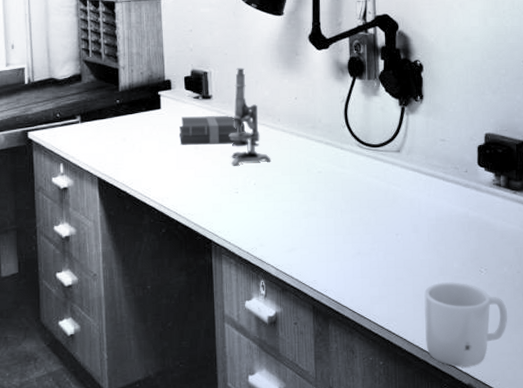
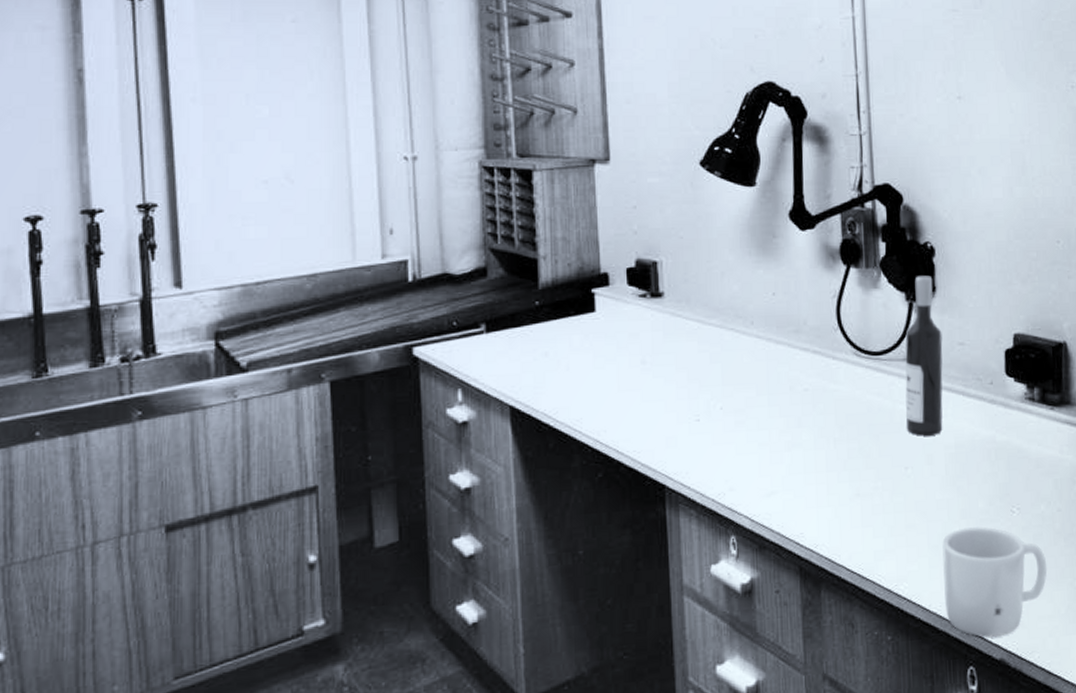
books: present [179,116,248,145] -> none [621,318,712,359]
microscope: present [229,68,271,166] -> none [686,255,743,385]
bottle: none [397,86,428,210] -> present [905,276,943,436]

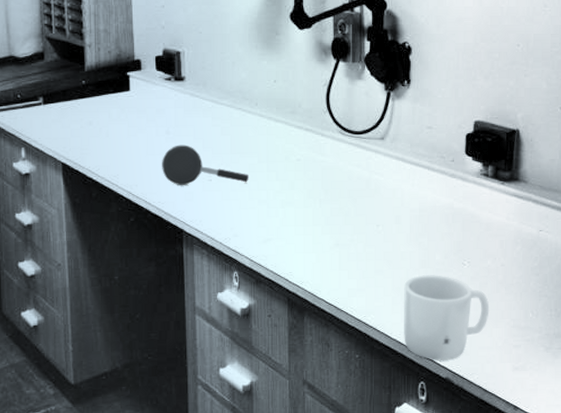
magnifying glass: none [637,376,746,428] -> present [162,144,249,185]
bottle: present [905,276,943,436] -> none [379,70,414,201]

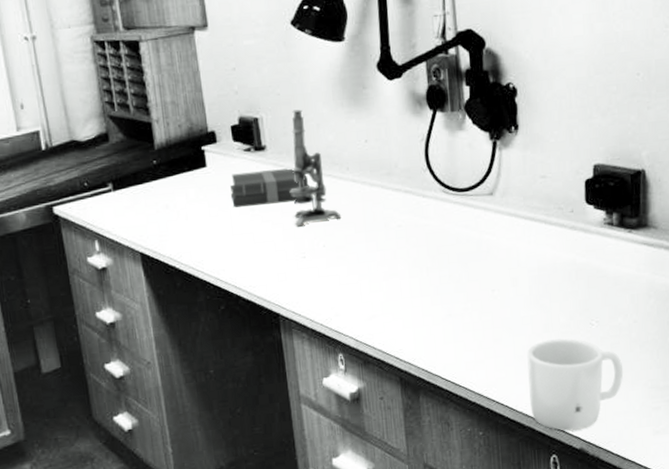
books: none [150,99,223,130] -> present [230,168,313,208]
magnifying glass: present [162,144,249,185] -> none [249,220,346,266]
microscope: none [202,48,247,152] -> present [289,109,342,227]

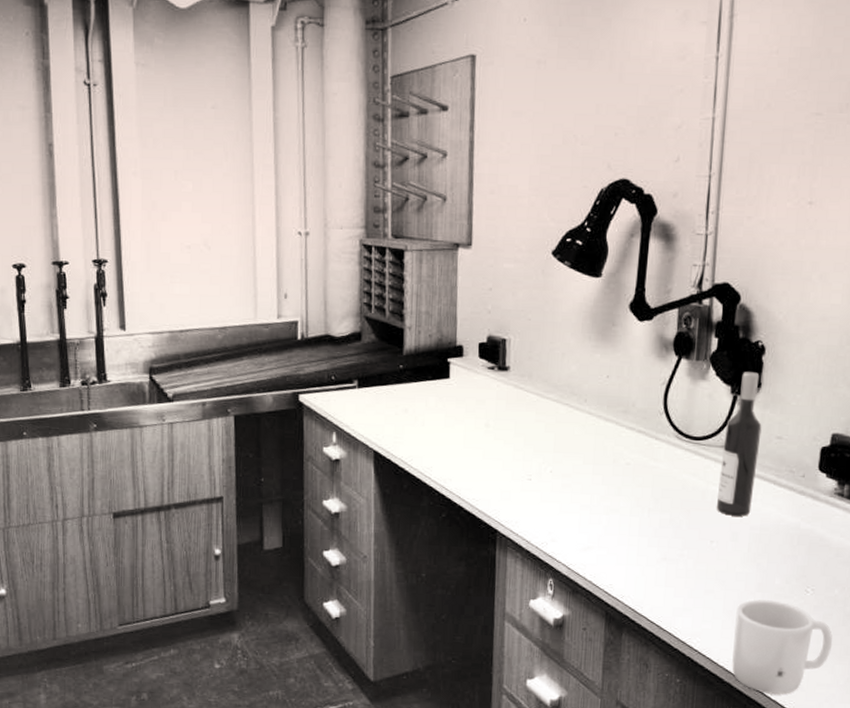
books: present [230,168,313,208] -> none [469,389,548,424]
microscope: present [289,109,342,227] -> none [525,336,573,449]
bottle: none [490,115,527,262] -> present [716,372,762,516]

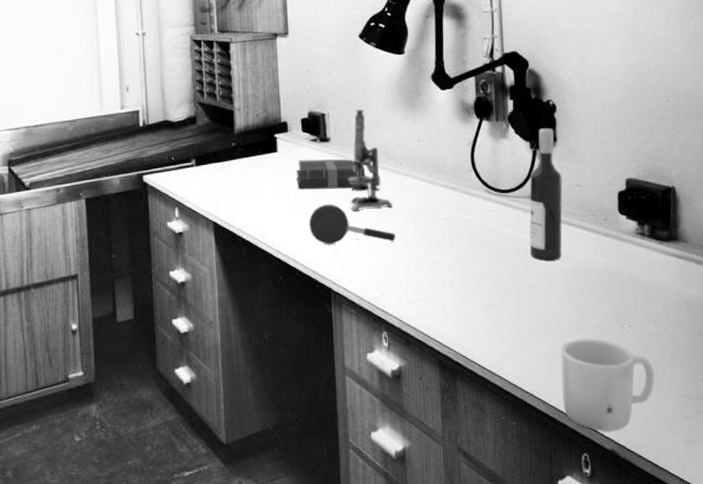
books: none [469,389,548,424] -> present [297,159,369,189]
magnifying glass: none [478,439,572,485] -> present [309,204,395,244]
microscope: none [525,336,573,449] -> present [348,109,393,211]

